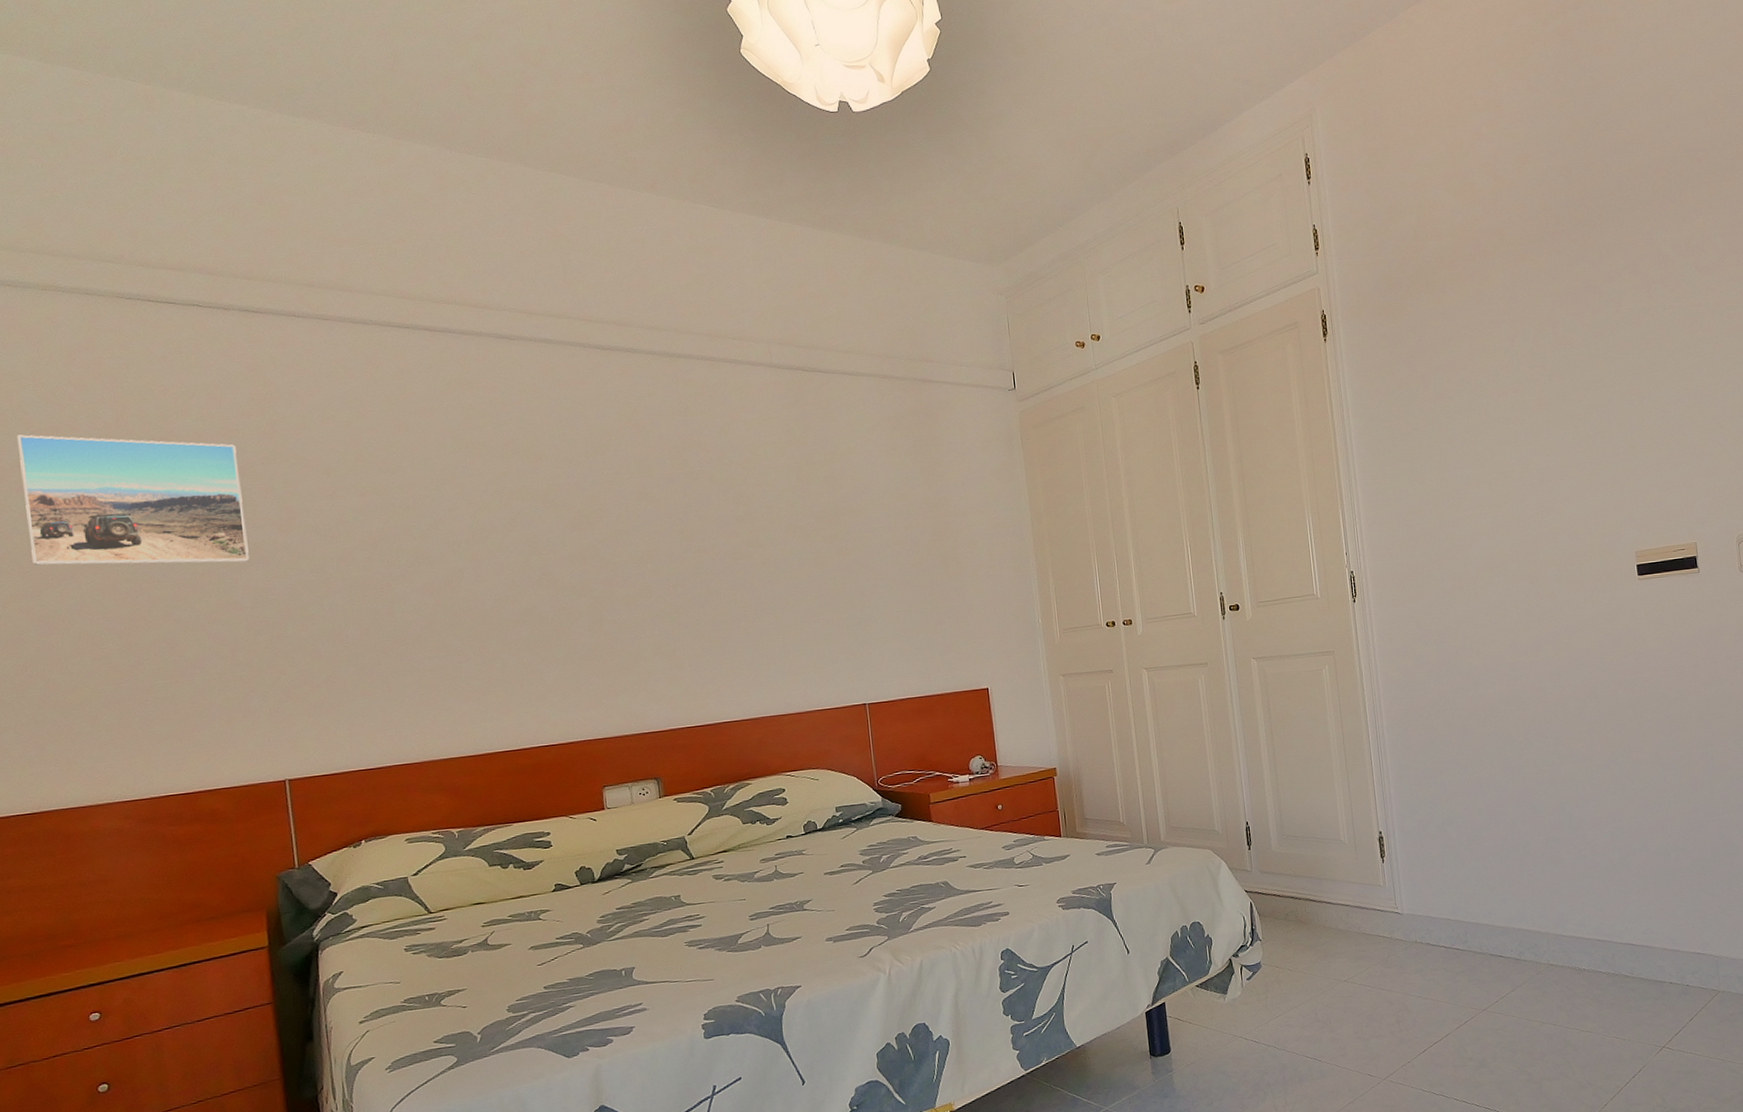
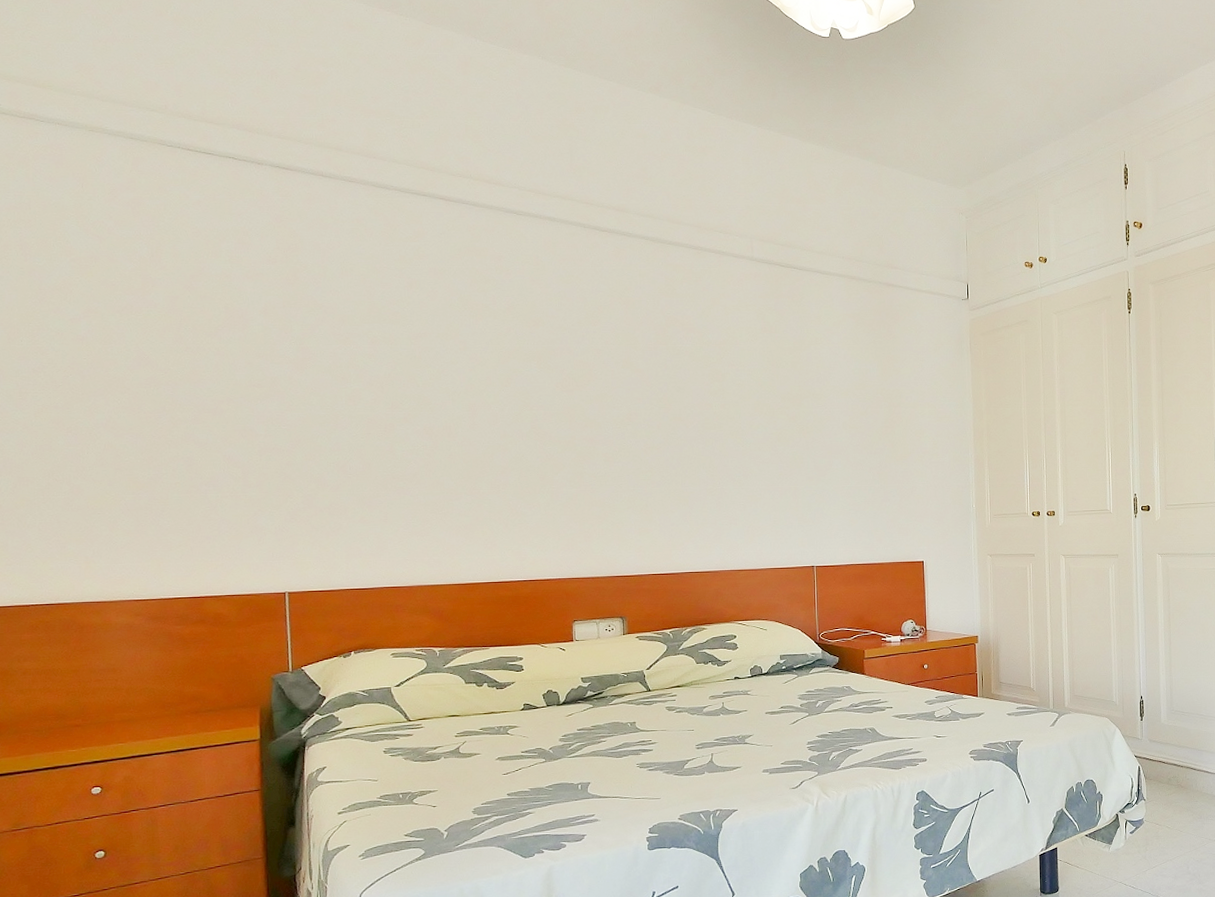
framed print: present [16,434,250,566] -> none [57,261,266,395]

